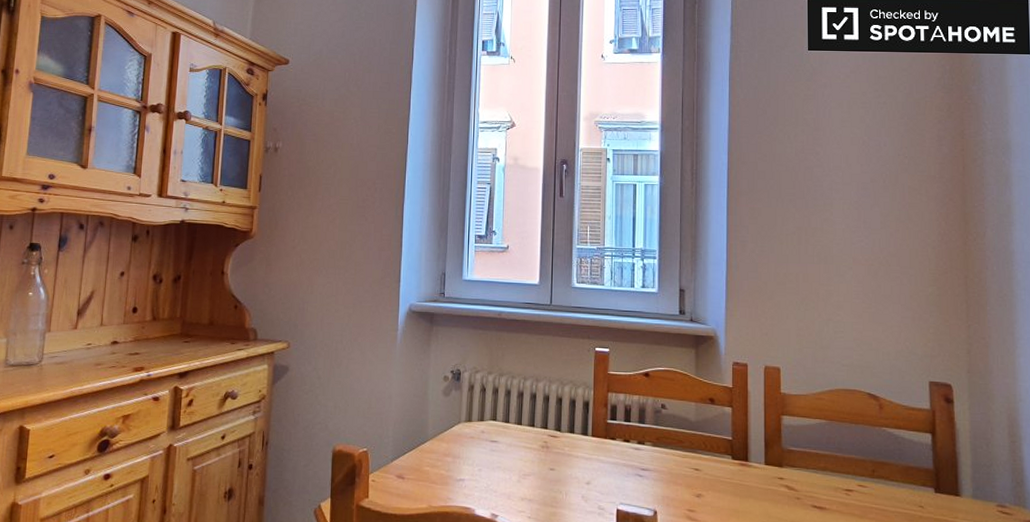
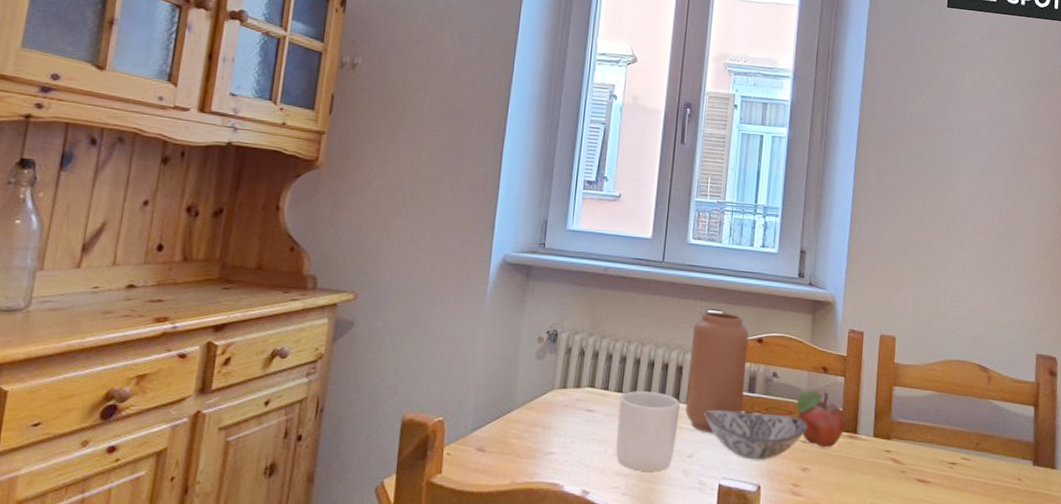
mug: none [519,423,575,497] -> present [616,391,680,472]
vase: none [580,348,636,461] -> present [685,311,749,433]
decorative bowl: none [599,439,699,487] -> present [704,409,808,461]
fruit: none [686,420,736,475] -> present [796,390,846,448]

